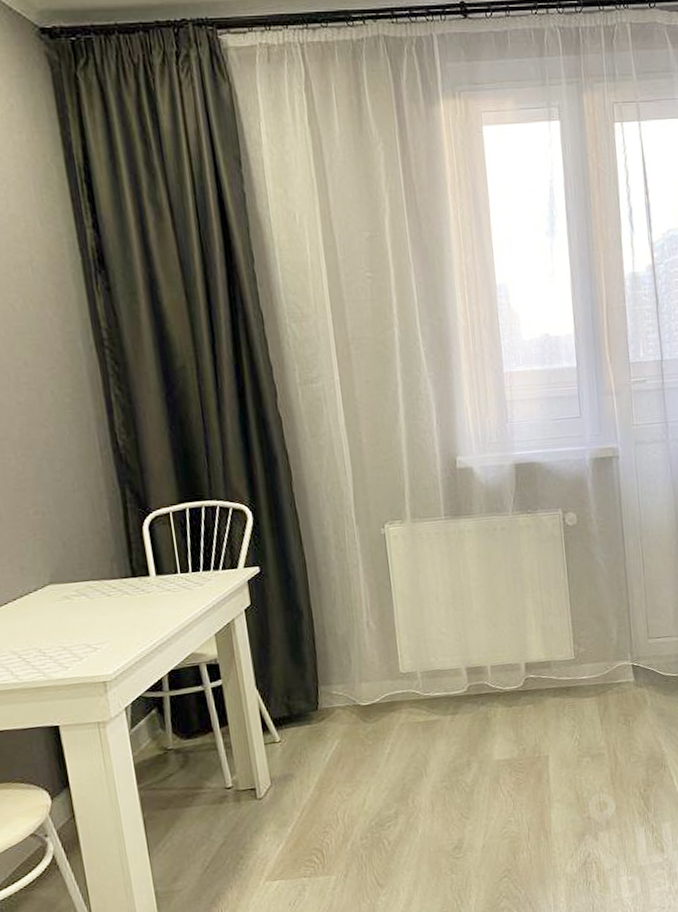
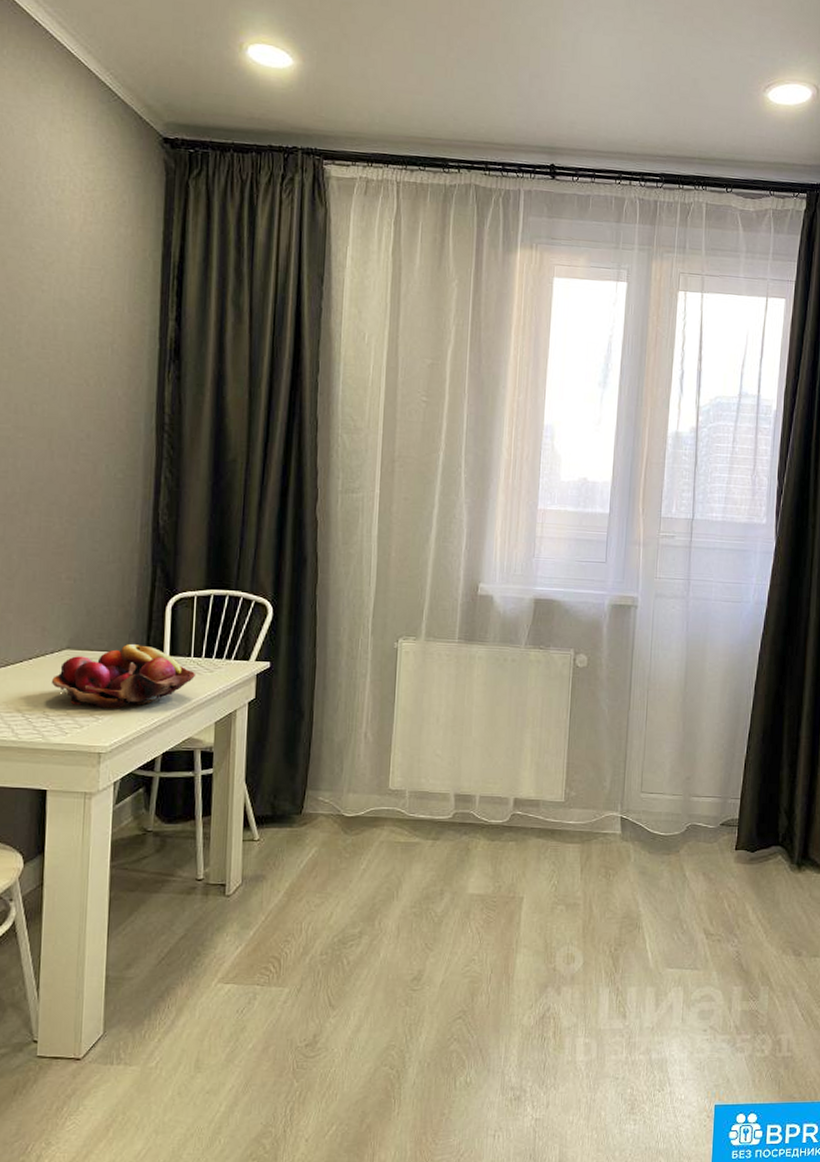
fruit basket: none [41,568,187,639] -> present [52,643,196,709]

